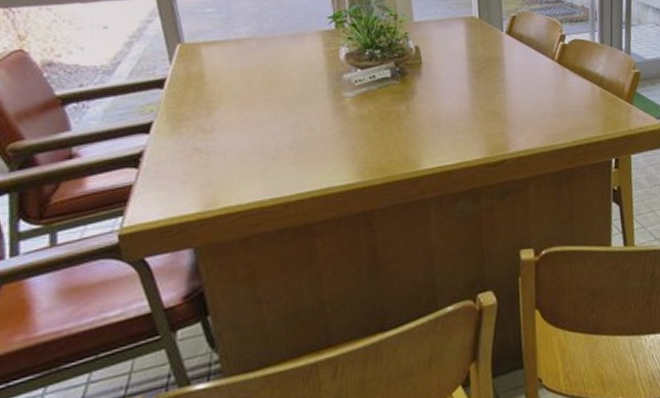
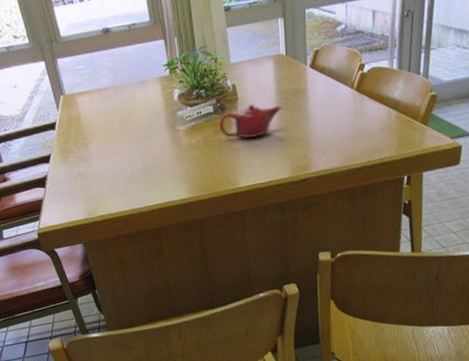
teapot: none [398,70,475,111] -> present [219,104,282,139]

